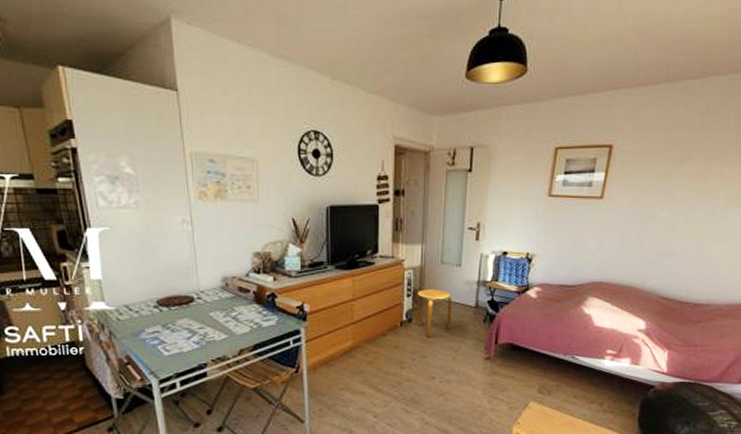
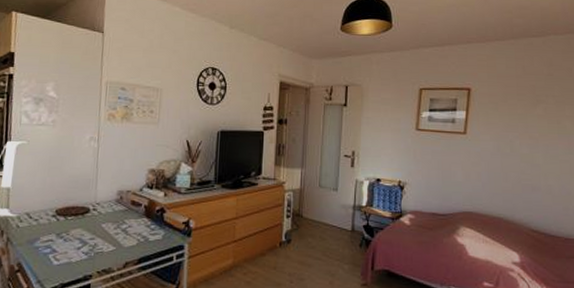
stool: present [417,289,453,338] -> none [295,211,330,260]

